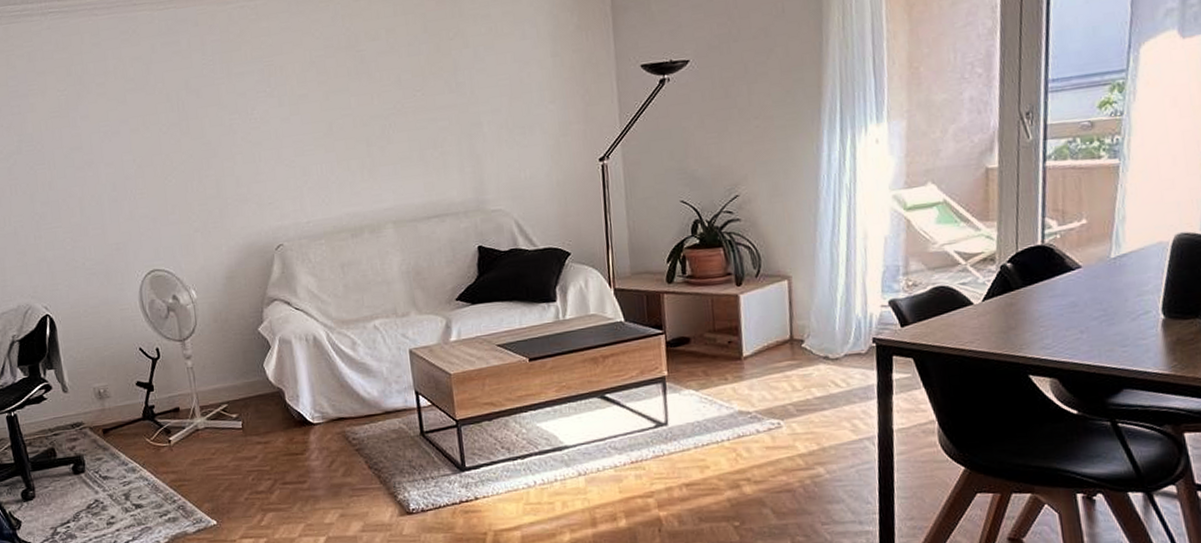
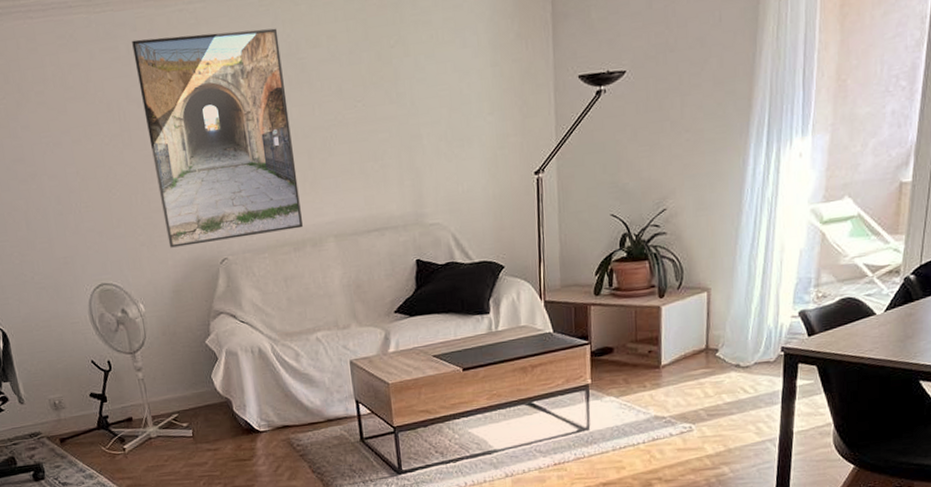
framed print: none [193,22,361,234] -> present [132,28,303,248]

